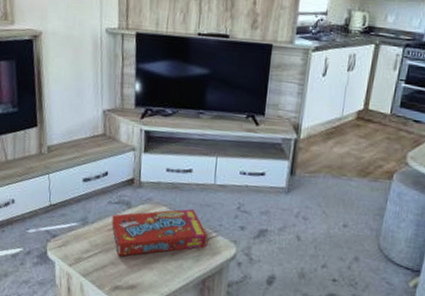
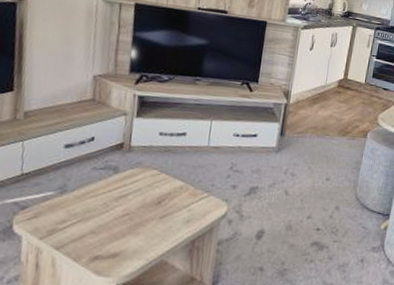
snack box: present [111,208,209,256] -> none [94,170,200,224]

